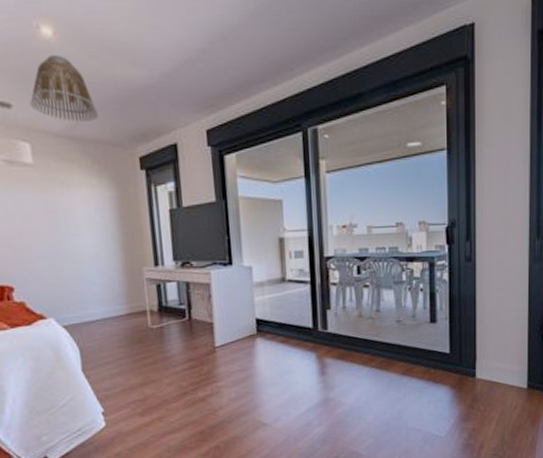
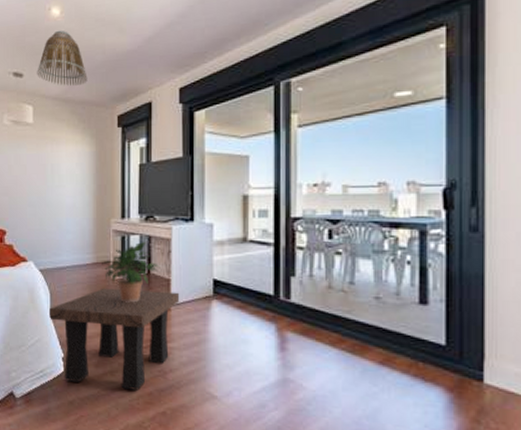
side table: none [81,334,225,435] -> present [50,288,180,391]
potted plant: none [137,288,200,350] -> present [102,242,159,303]

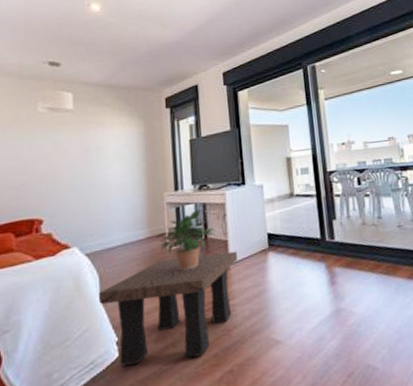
lamp shade: present [37,30,88,86] -> none [76,23,133,74]

